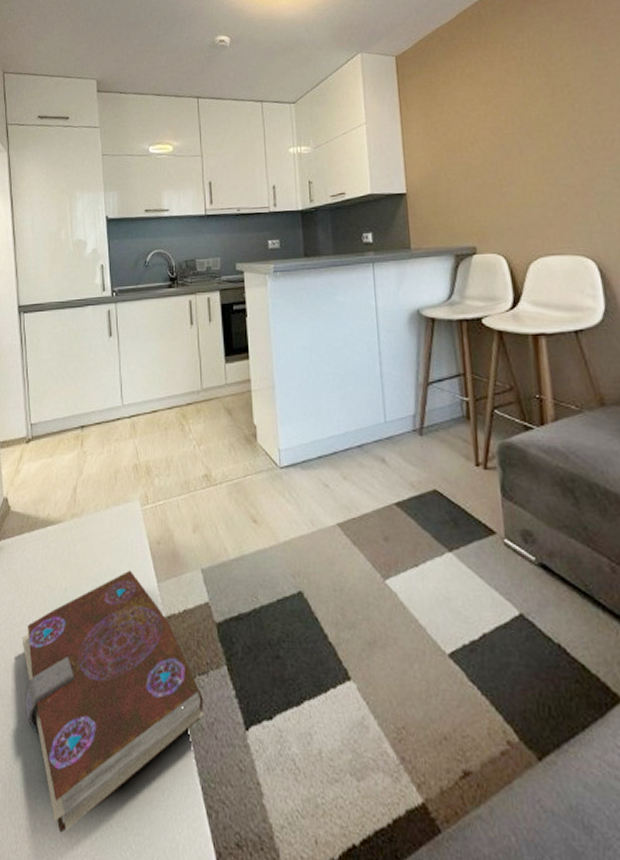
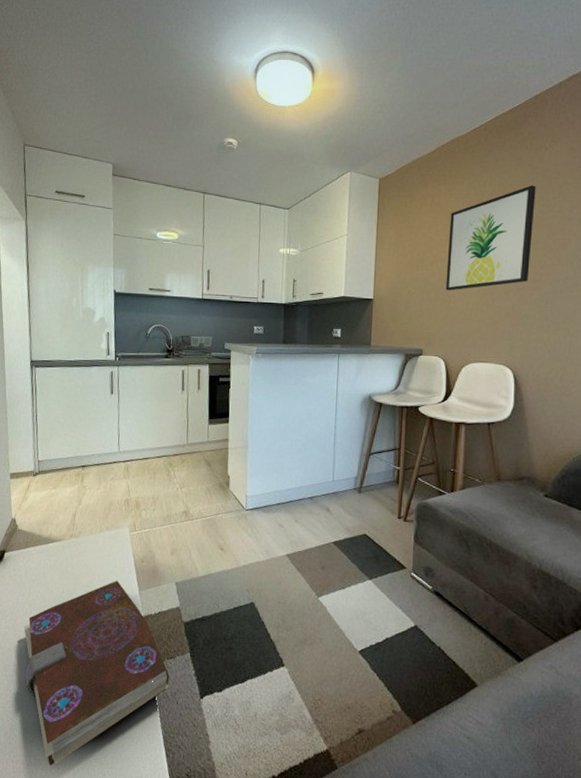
wall art: none [486,39,596,174] -> present [445,185,536,291]

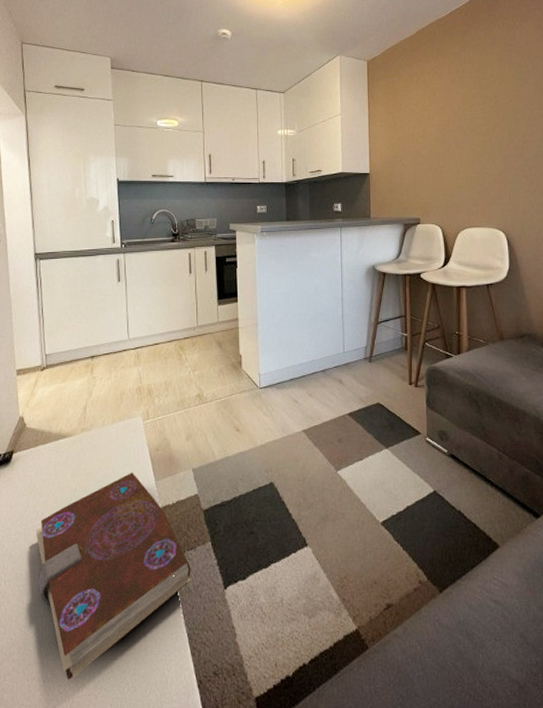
wall art: present [445,185,536,291] -> none [435,61,512,162]

